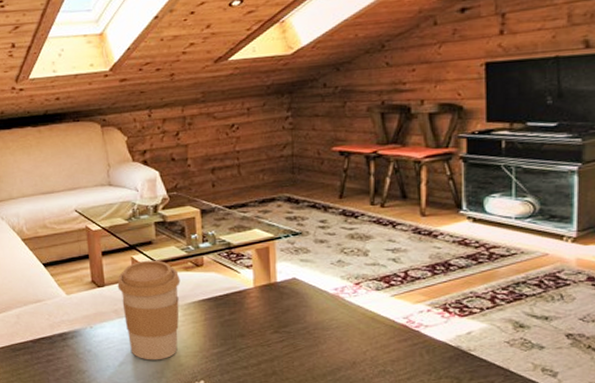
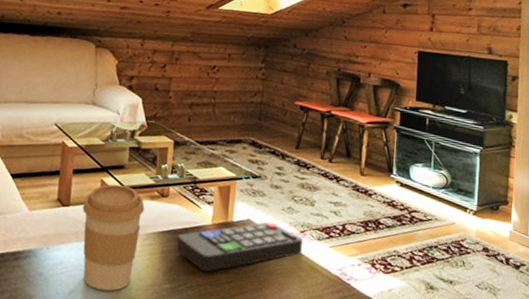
remote control: none [219,278,358,334] -> present [176,222,303,272]

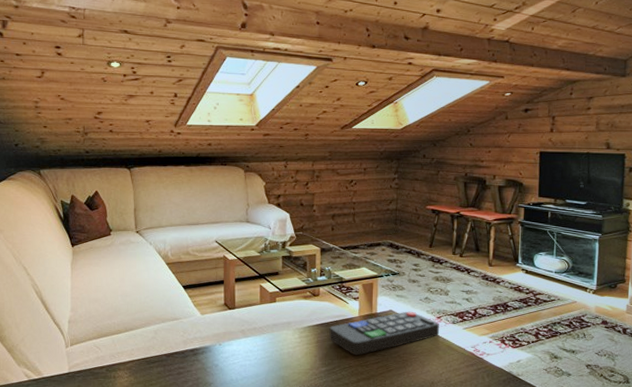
coffee cup: present [82,184,145,291] -> none [246,288,300,376]

